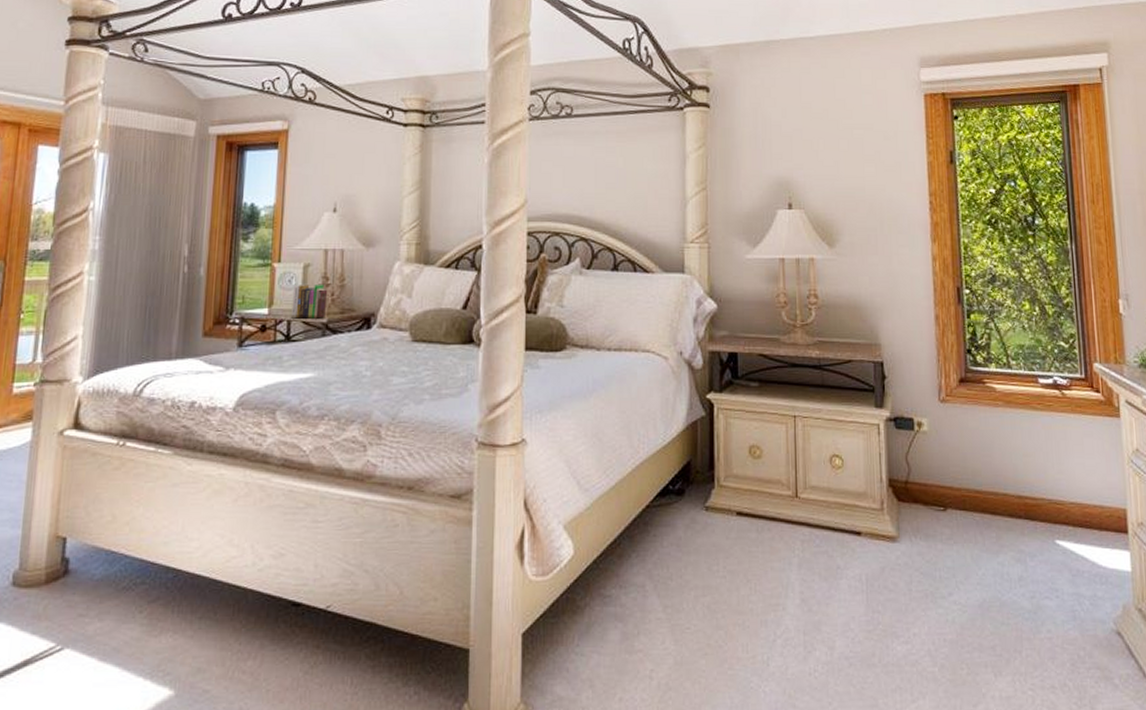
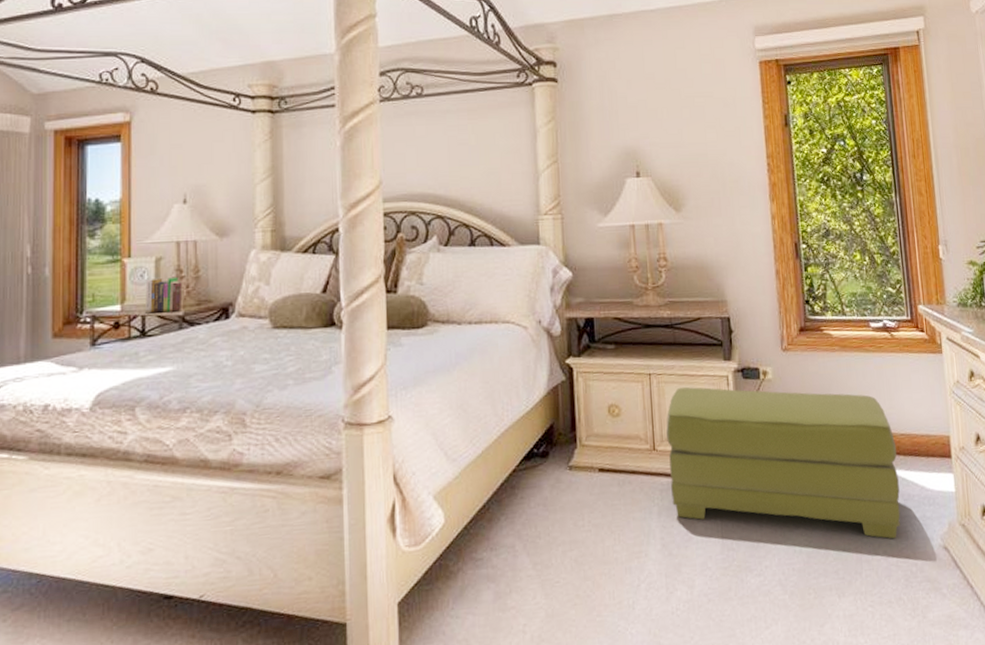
ottoman: none [810,432,1068,618] -> present [666,386,901,539]

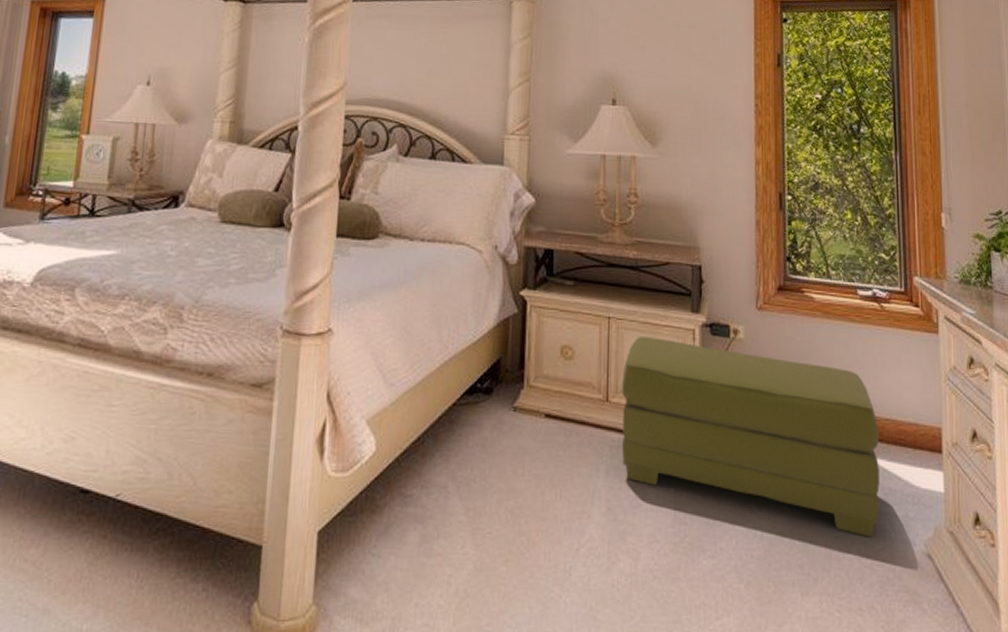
books: present [145,276,183,314] -> none [97,158,137,195]

